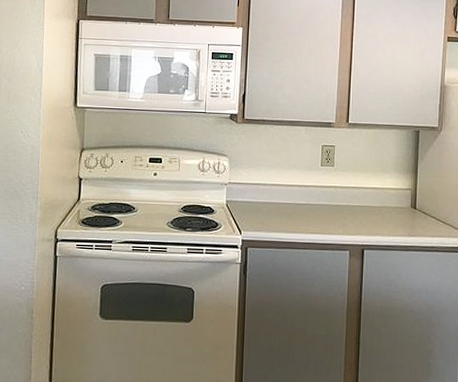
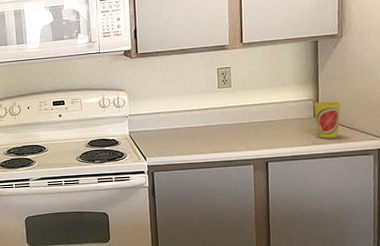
cup: none [412,192,437,231] -> present [314,101,341,139]

